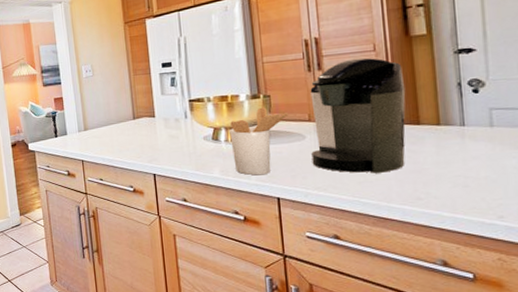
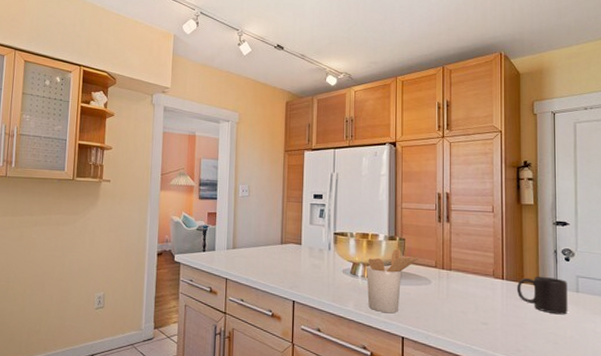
coffee maker: present [310,57,406,173] -> none [435,216,515,323]
mug: none [410,114,480,155] -> present [516,276,568,315]

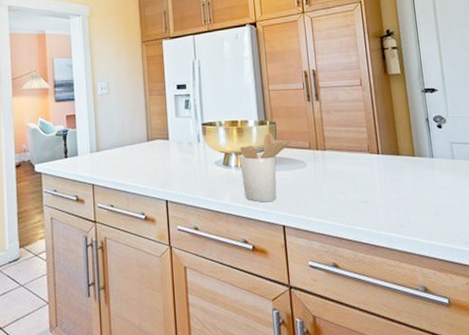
mug: present [516,276,568,315] -> none [392,146,446,184]

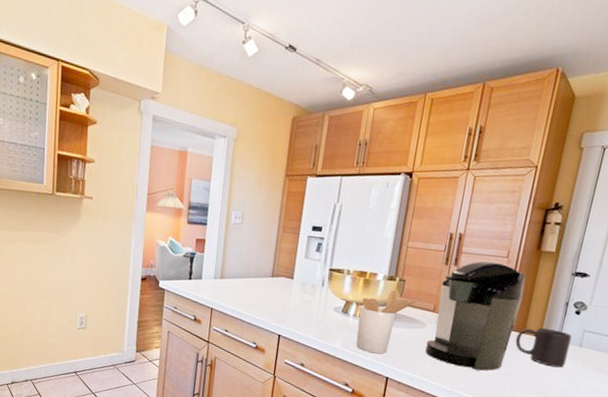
coffee maker: none [310,91,390,201] -> present [425,261,526,371]
mug: none [392,146,446,184] -> present [515,327,572,368]

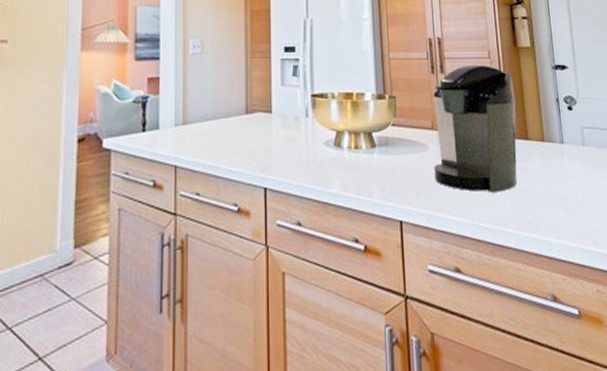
utensil holder: present [356,290,418,354] -> none [353,110,413,193]
mug: present [515,327,572,368] -> none [521,130,577,174]

